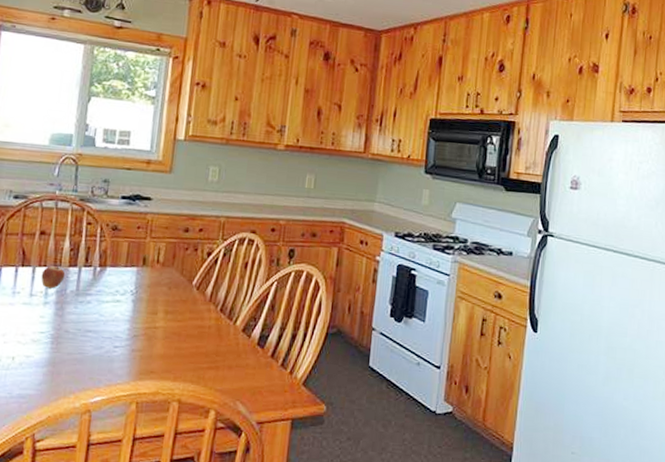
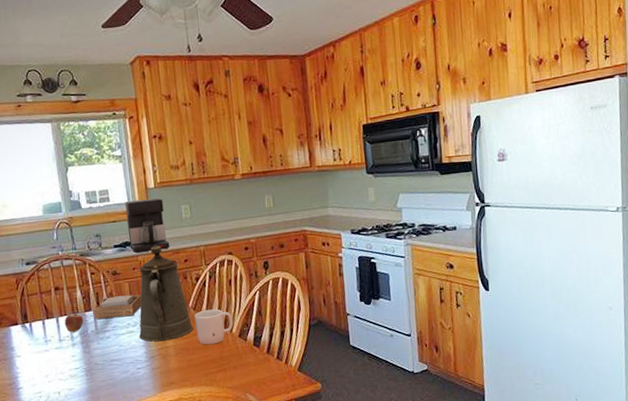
napkin holder: none [77,254,140,283] -> present [93,294,142,319]
coffee pot: none [126,205,192,320] -> present [139,245,194,342]
coffee maker: none [139,149,191,213] -> present [125,198,169,253]
mug: none [193,291,240,335] -> present [194,309,234,345]

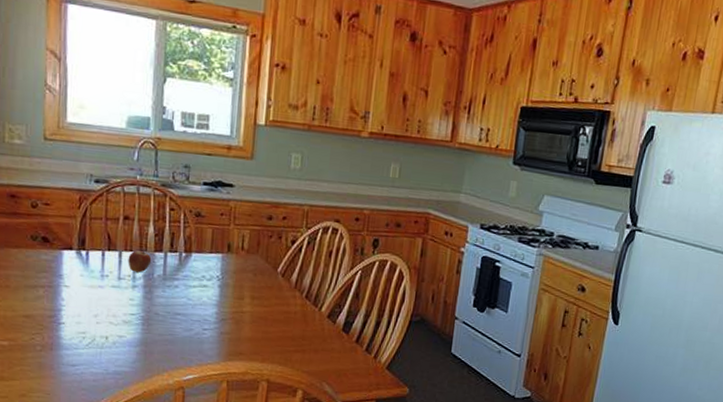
napkin holder: present [93,294,142,319] -> none [164,240,225,269]
coffee maker: present [125,198,169,253] -> none [222,134,272,200]
coffee pot: present [139,245,194,342] -> none [213,192,278,305]
mug: present [194,309,234,345] -> none [279,279,325,320]

